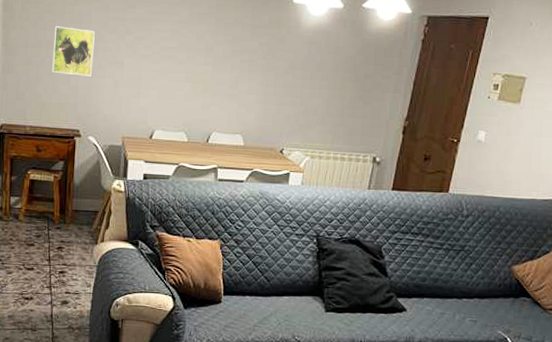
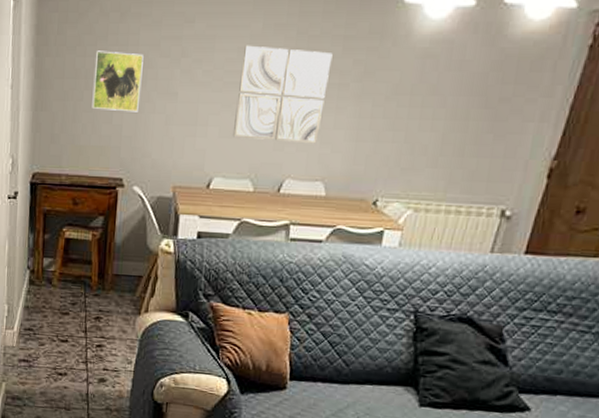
wall art: none [169,28,243,105] -> present [232,45,333,144]

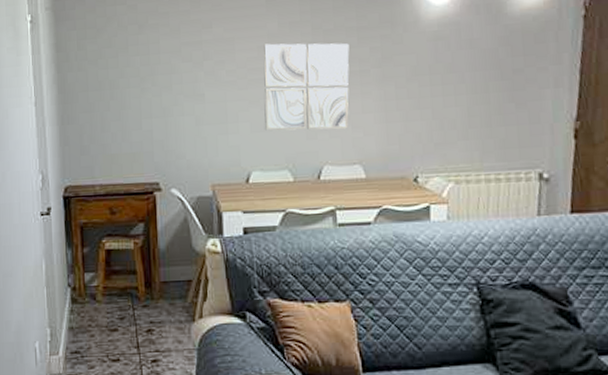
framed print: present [92,51,144,112] -> none [118,61,167,118]

